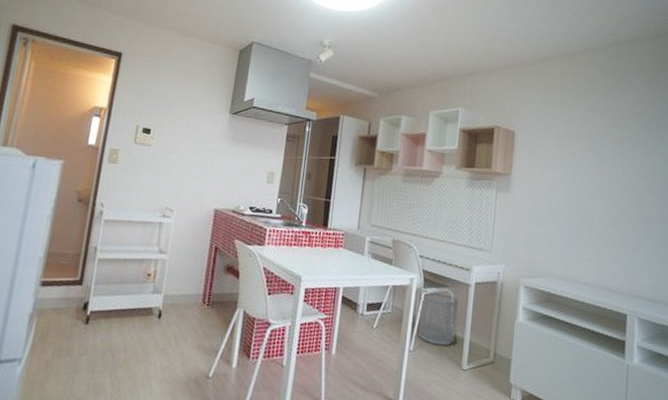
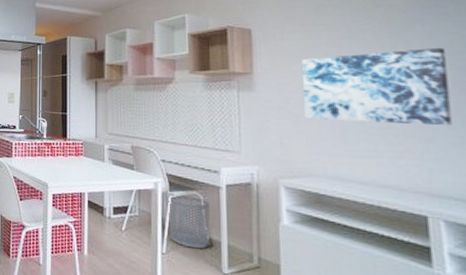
wall art: none [548,165,657,237] -> present [302,48,452,126]

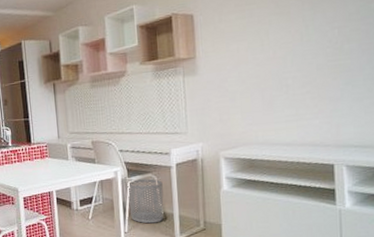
wall art: present [302,48,452,126] -> none [238,15,356,94]

